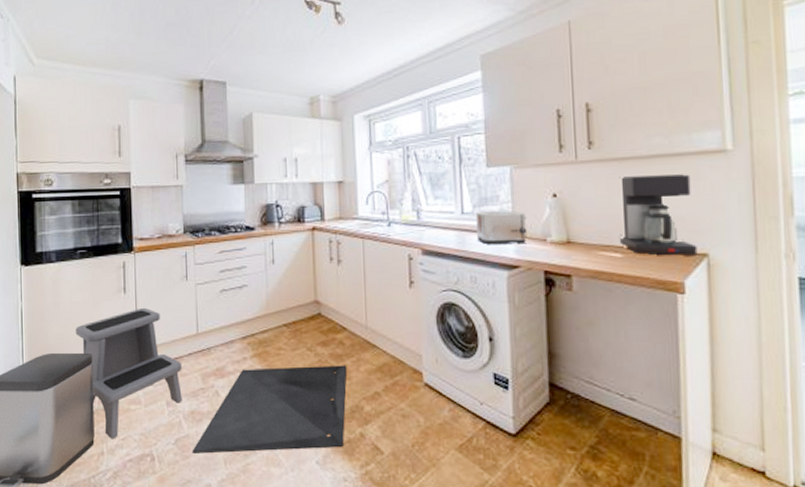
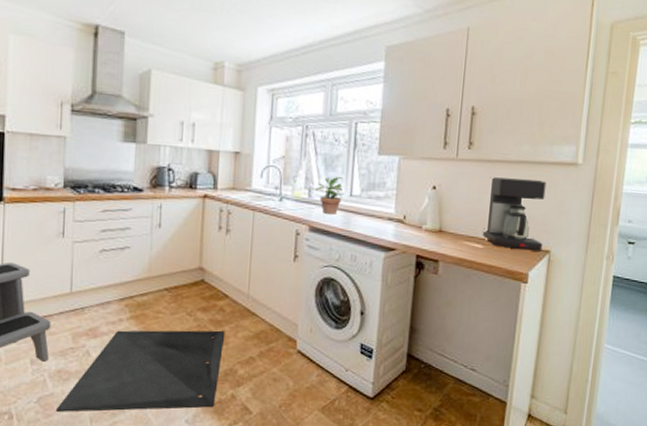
potted plant: none [423,194,454,236] -> present [315,176,343,216]
toaster: present [475,210,527,245] -> none [361,196,408,229]

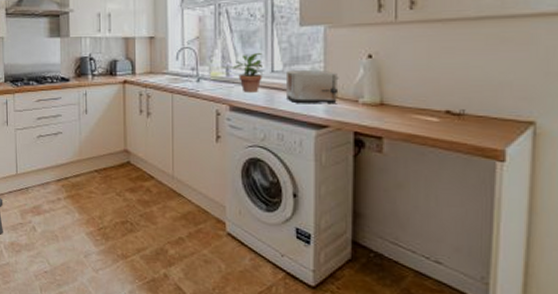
door mat: present [55,330,225,412] -> none [11,208,154,285]
toaster: none [361,196,408,229] -> present [285,70,339,105]
coffee maker: present [482,177,547,251] -> none [436,38,523,123]

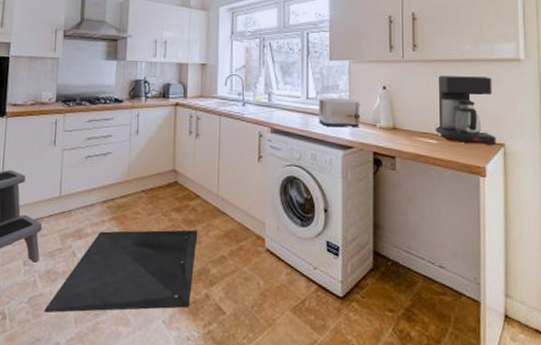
door mat: none [11,208,154,285] -> present [44,229,198,312]
potted plant: present [233,52,264,94] -> none [274,81,300,118]
coffee maker: none [436,38,523,123] -> present [435,76,497,145]

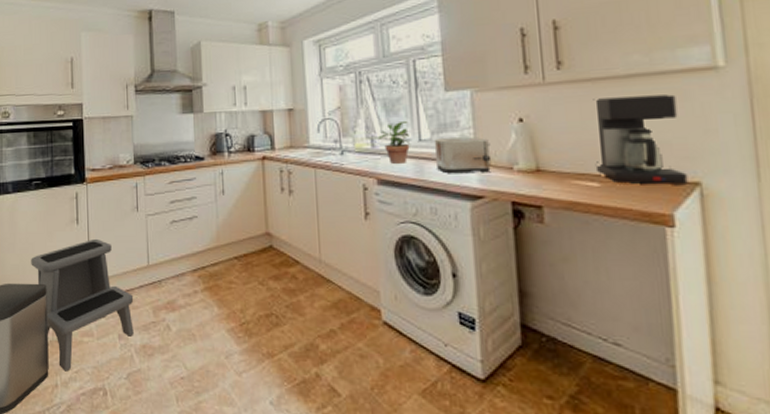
door mat: present [44,229,198,312] -> none [143,300,301,389]
potted plant: none [274,81,300,118] -> present [378,120,411,165]

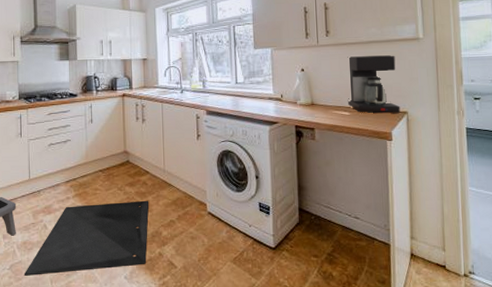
door mat: none [143,300,301,389] -> present [24,200,149,276]
potted plant: present [378,120,411,165] -> none [207,69,230,101]
toaster: present [434,137,491,174] -> none [246,81,283,107]

